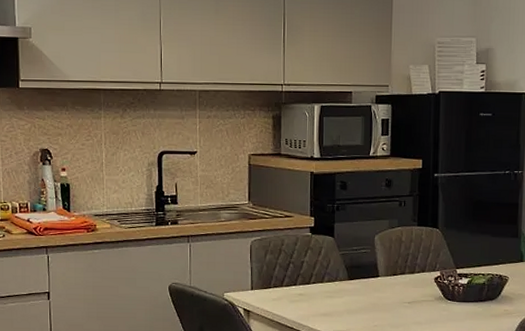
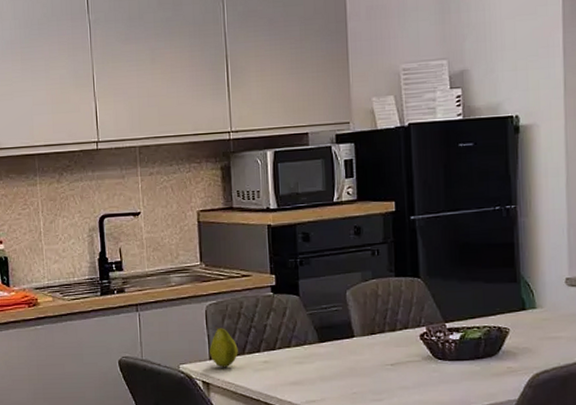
fruit: none [252,259,277,298] -> present [209,326,238,368]

